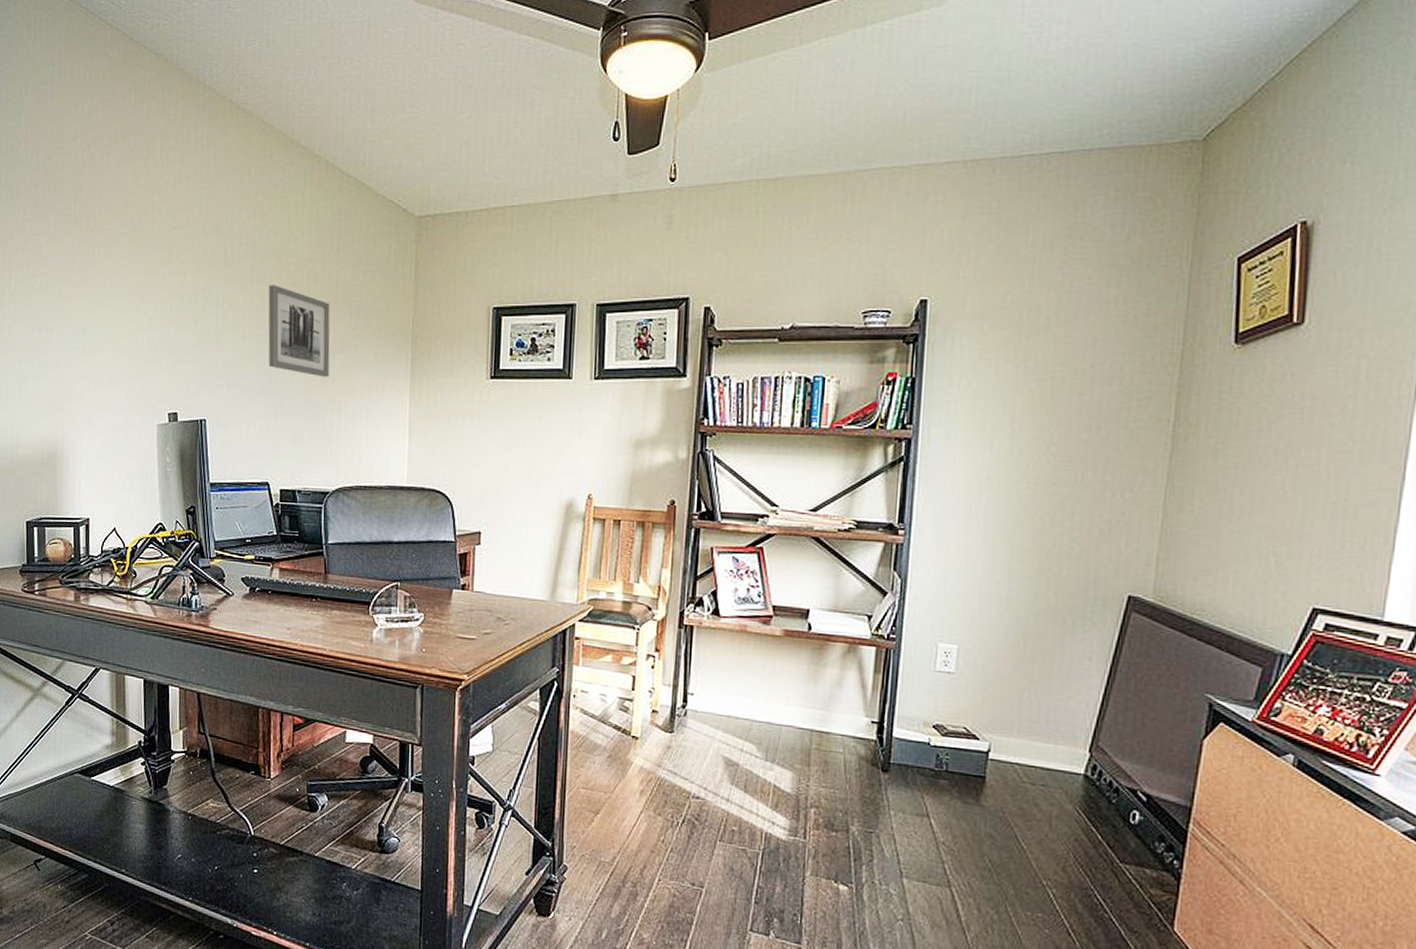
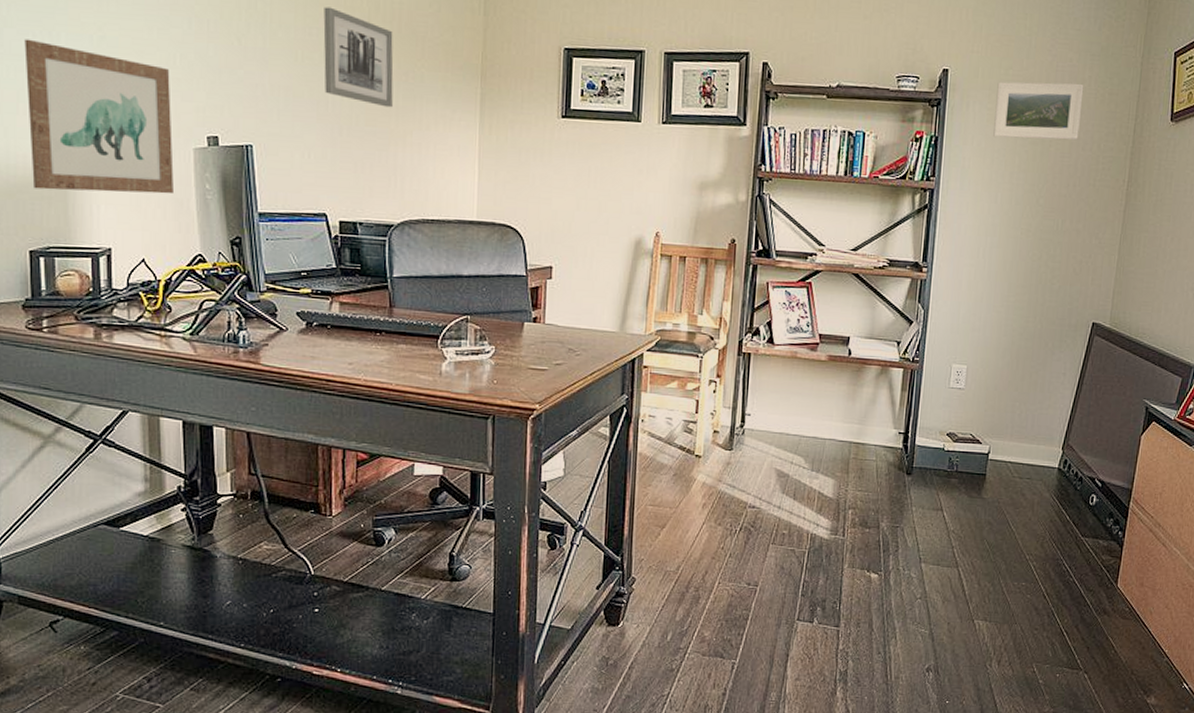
wall art: none [26,334,140,468] -> present [24,39,174,194]
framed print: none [987,305,1109,376] -> present [993,81,1084,140]

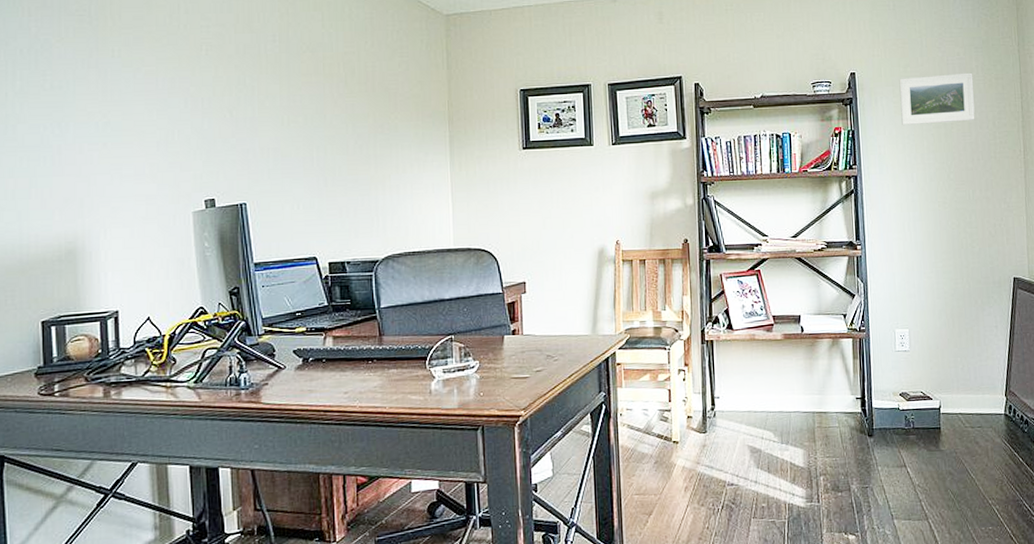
wall art: present [24,39,174,194] -> none [36,131,175,264]
wall art: present [323,6,394,108] -> none [305,76,371,157]

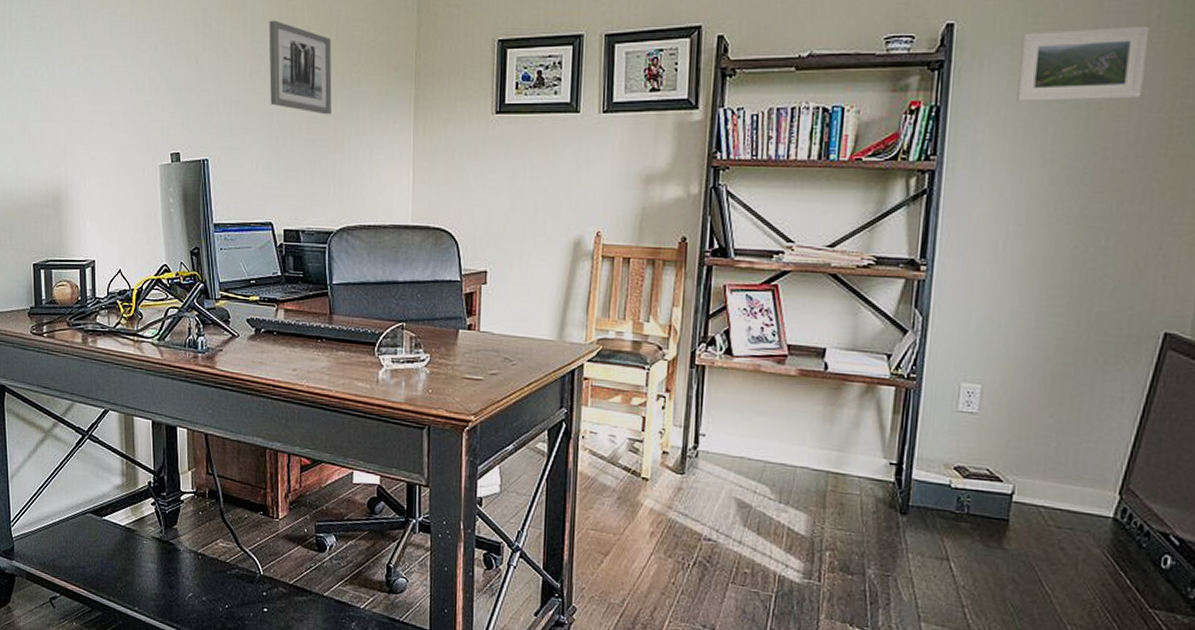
wall art: none [305,76,371,157] -> present [269,20,332,115]

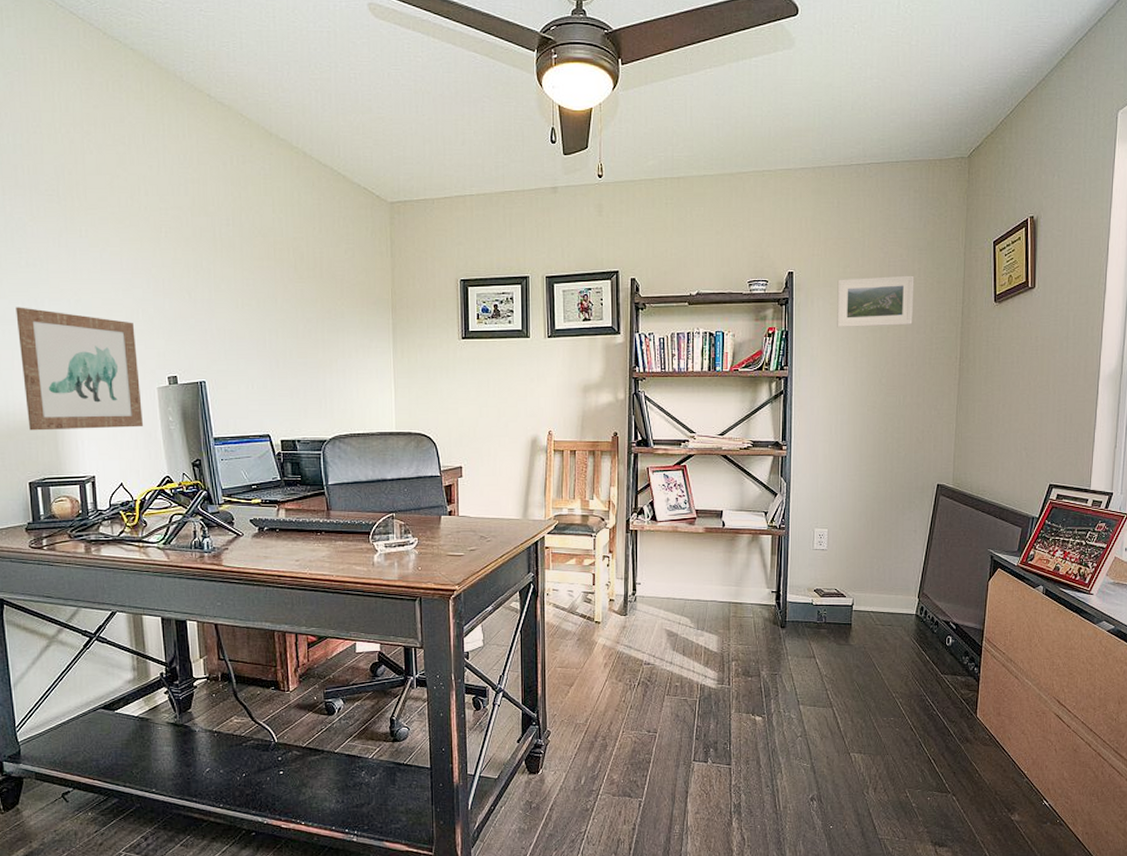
wall art: none [29,75,144,209] -> present [16,307,143,431]
wall art: present [269,20,332,115] -> none [257,260,319,341]

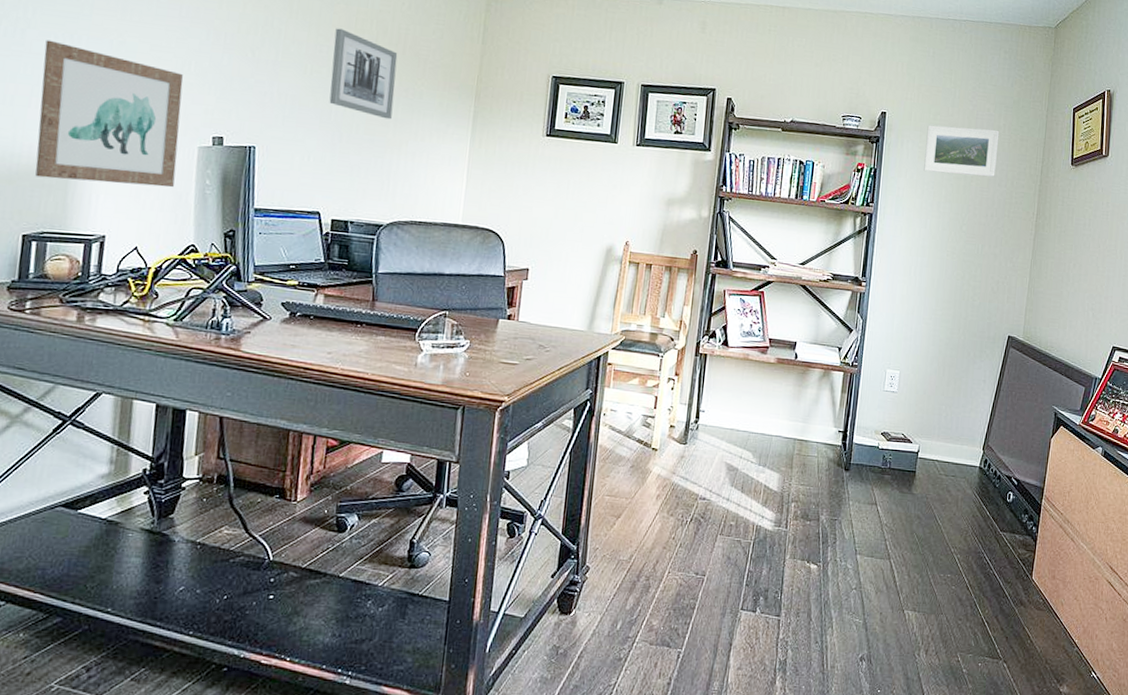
wall art: none [257,260,319,341] -> present [329,28,398,120]

